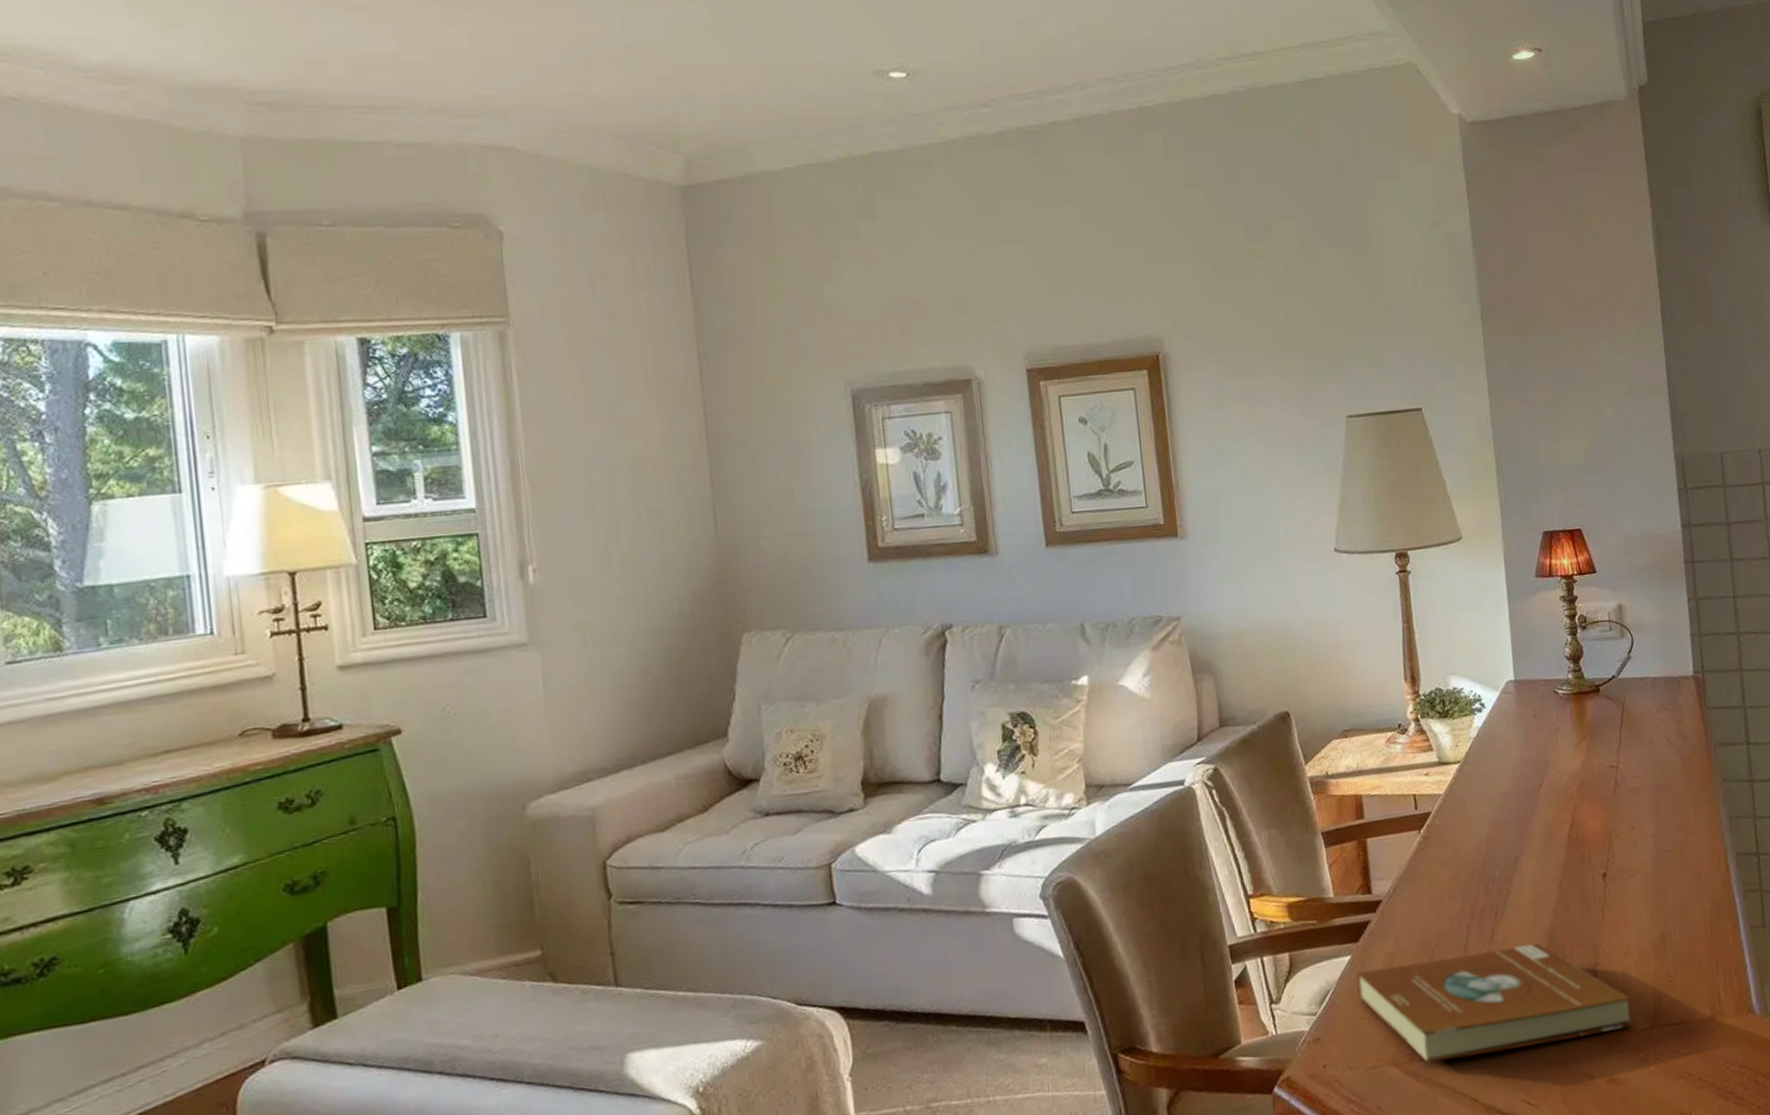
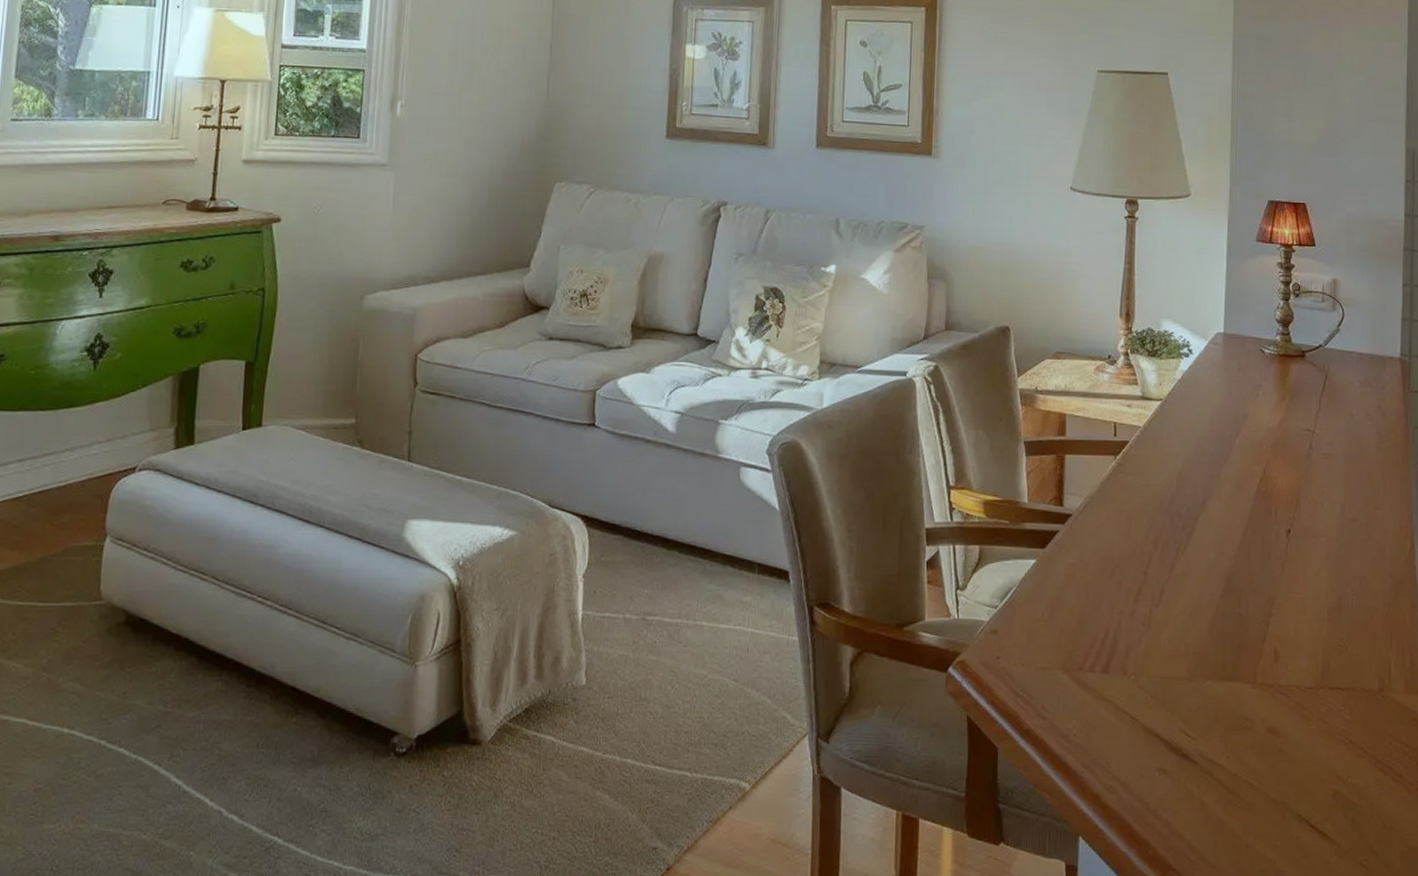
book: present [1356,943,1633,1063] -> none [1038,576,1299,682]

